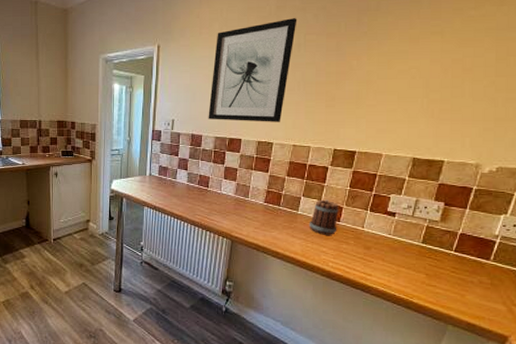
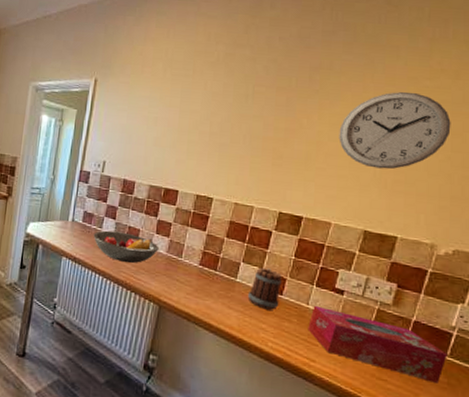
fruit bowl: none [169,180,227,207] -> present [93,230,159,264]
wall art: present [208,18,297,122] -> none [143,67,247,176]
tissue box: none [364,228,491,284] -> present [308,305,448,383]
wall clock: none [387,23,496,100] -> present [339,92,451,170]

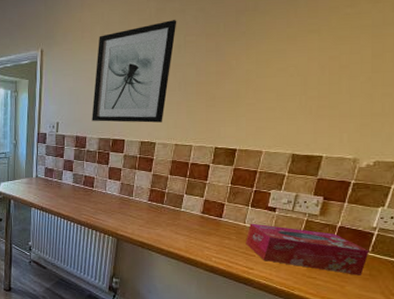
fruit bowl: present [93,230,159,264] -> none [55,181,112,207]
wall art: none [143,67,247,176] -> present [92,20,177,123]
mug: present [247,267,282,310] -> none [192,196,221,231]
wall clock: present [339,92,451,170] -> none [266,21,372,97]

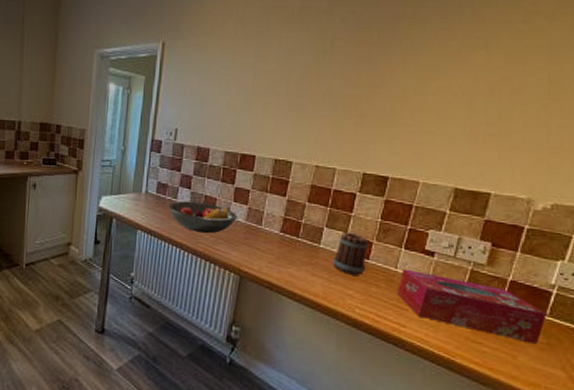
fruit bowl: none [55,181,112,207] -> present [168,200,237,234]
wall art: present [92,20,177,123] -> none [217,21,324,138]
mug: none [192,196,221,231] -> present [332,232,368,276]

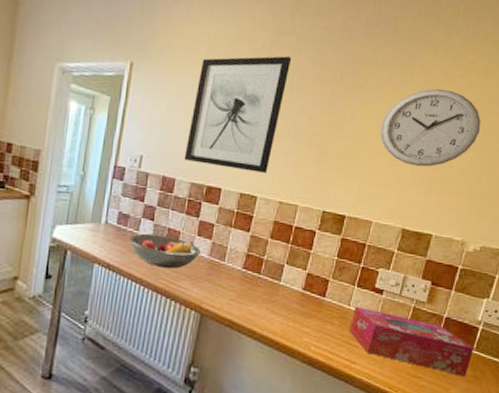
wall art: none [217,21,324,138] -> present [184,56,292,173]
mug: present [332,232,368,276] -> none [291,269,325,313]
wall clock: none [425,37,548,122] -> present [380,89,481,167]

